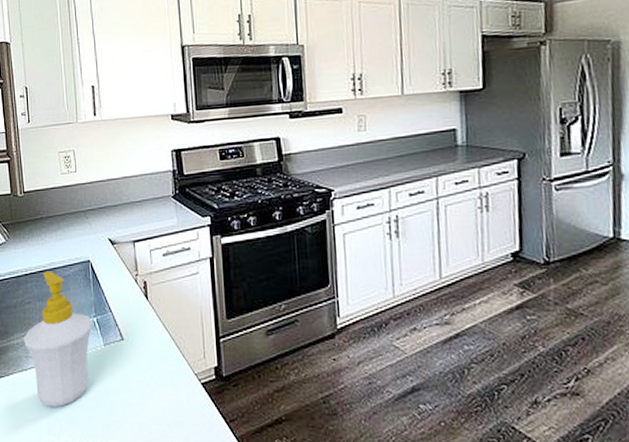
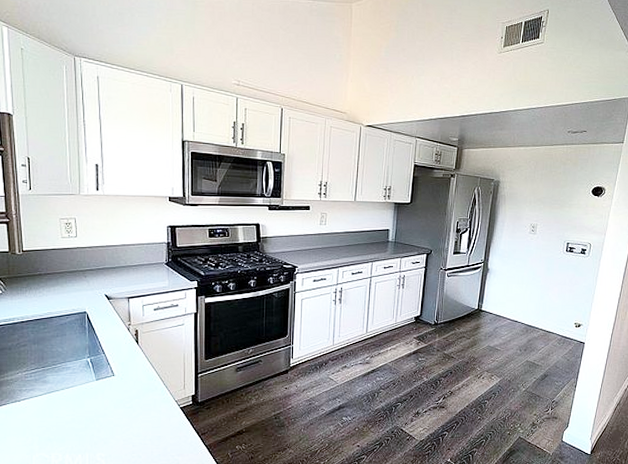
soap bottle: present [24,271,93,408] -> none [18,319,87,431]

